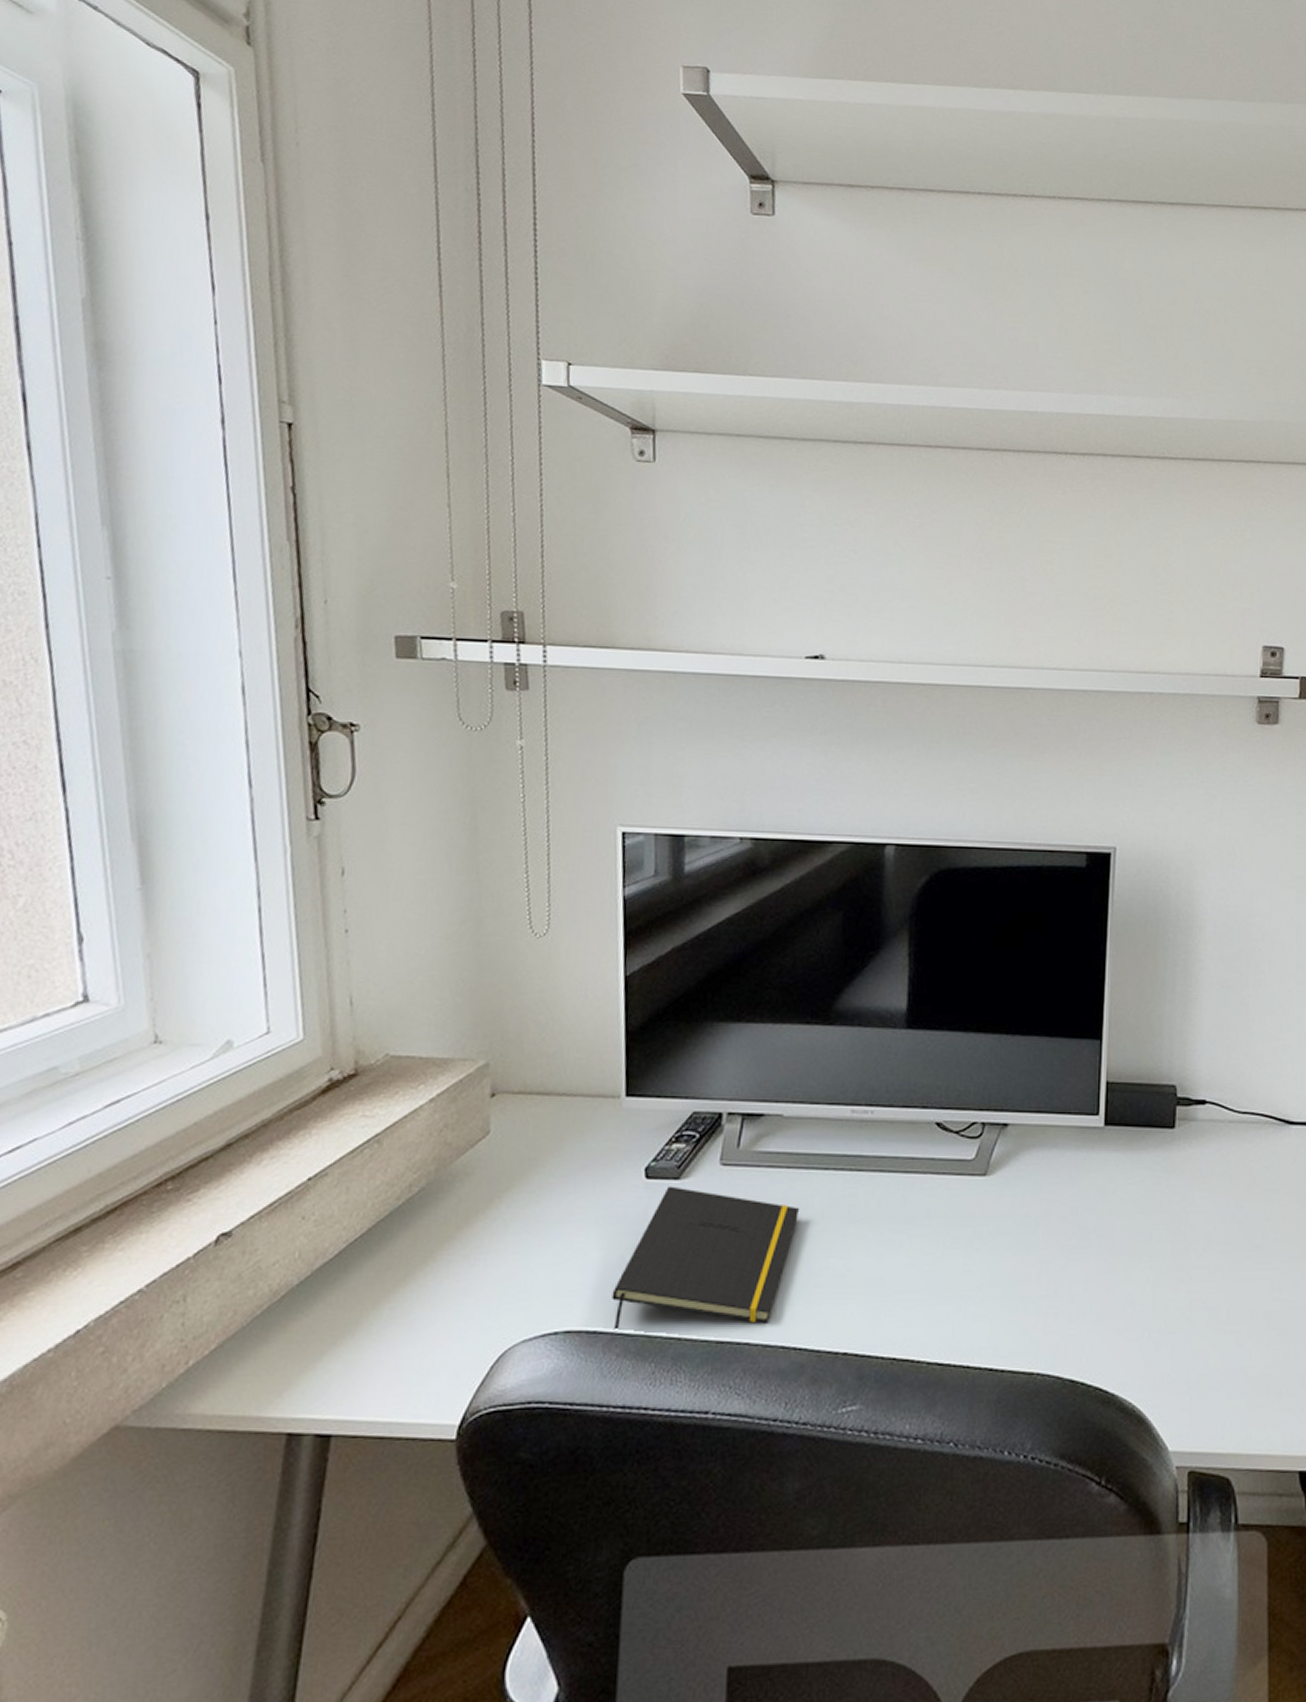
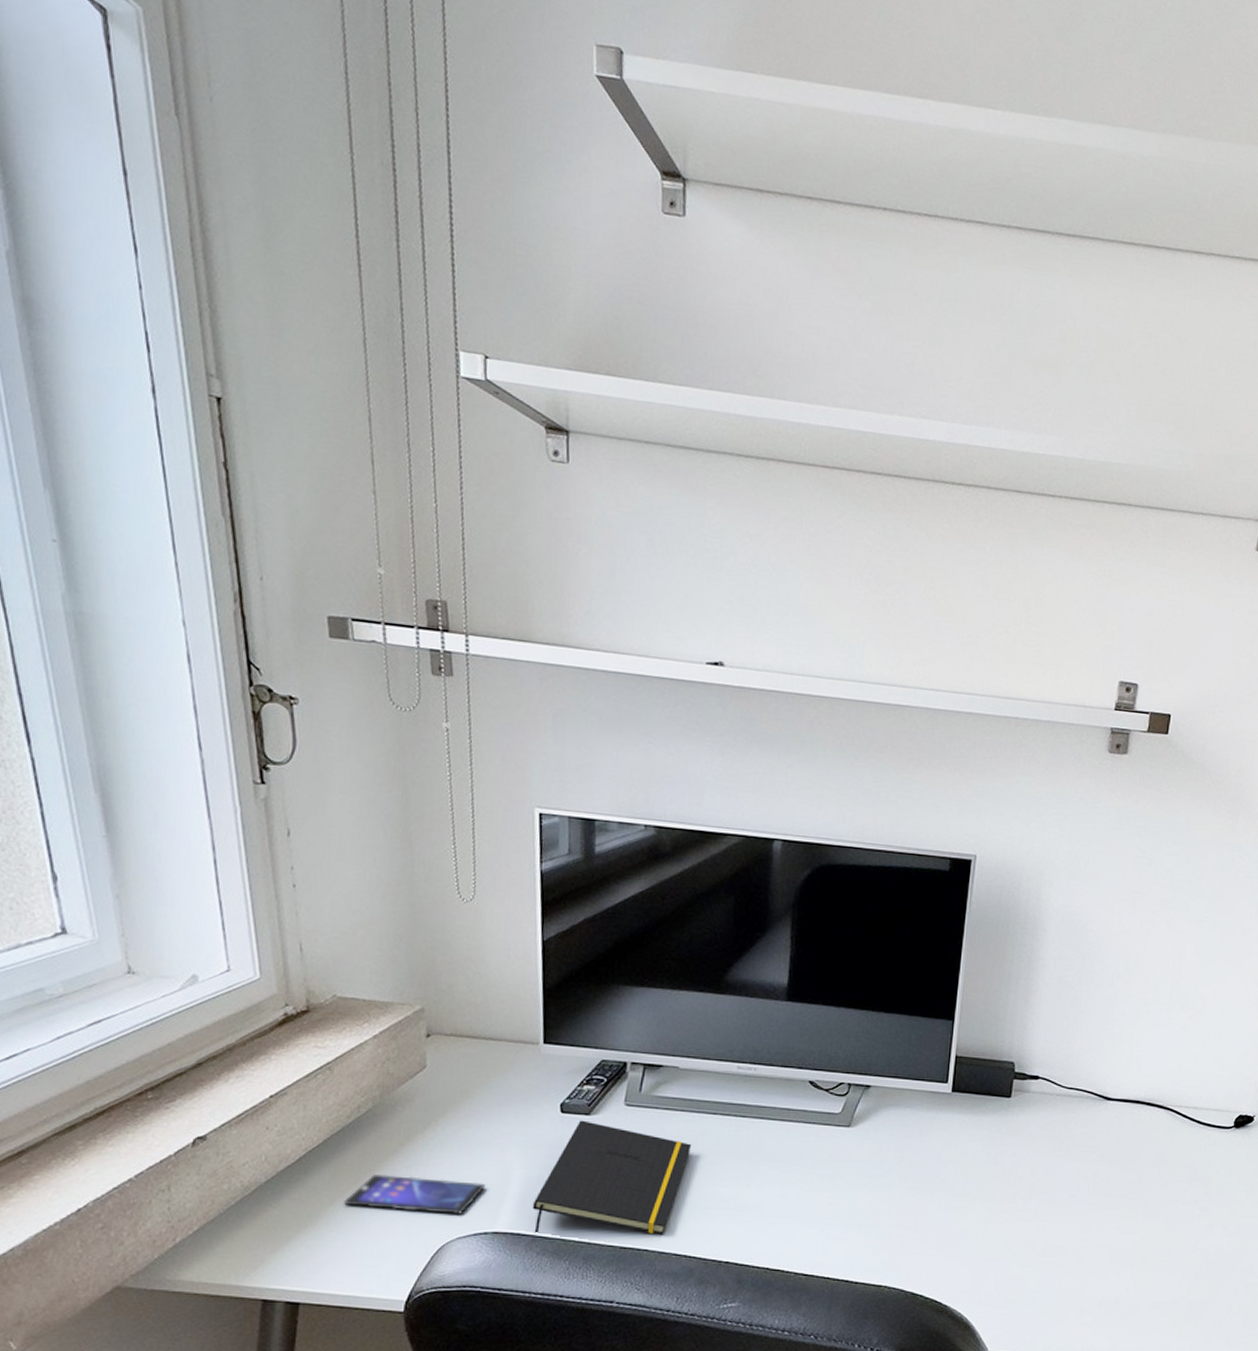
smartphone: none [389,1266,556,1312] -> present [344,1173,485,1214]

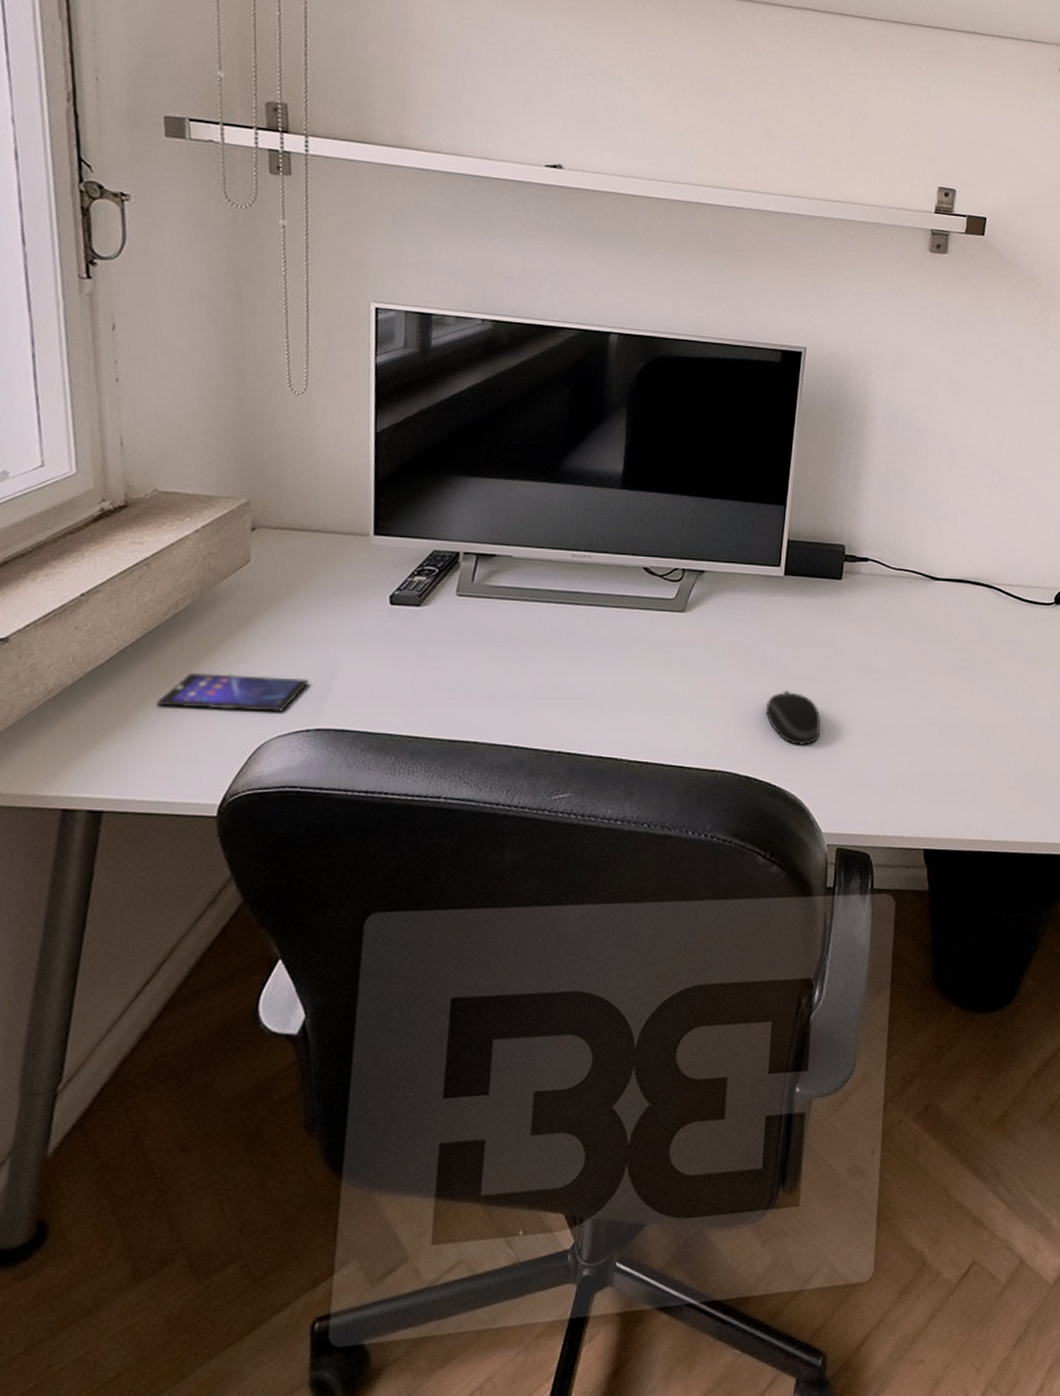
notepad: present [532,1120,692,1235] -> none [358,612,525,731]
computer mouse: none [932,1208,988,1264] -> present [765,689,821,745]

